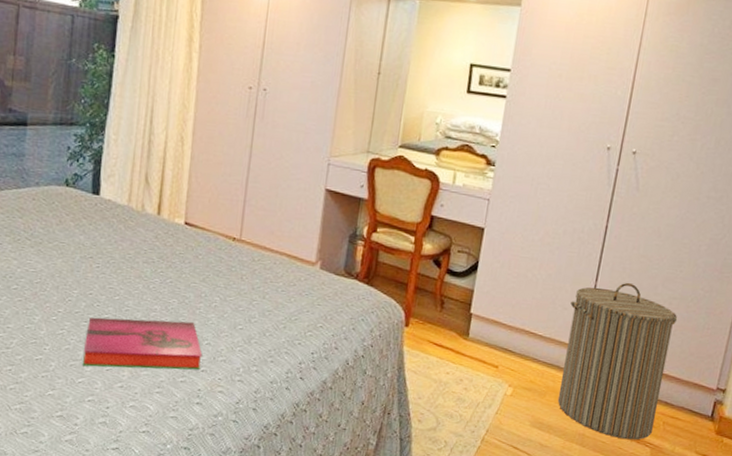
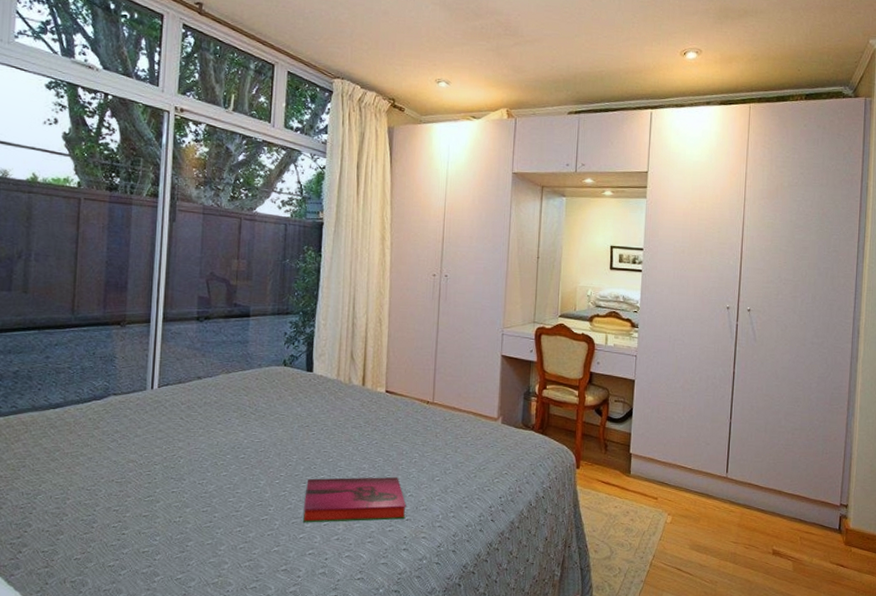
laundry hamper: present [557,282,678,440] -> none [710,418,801,555]

